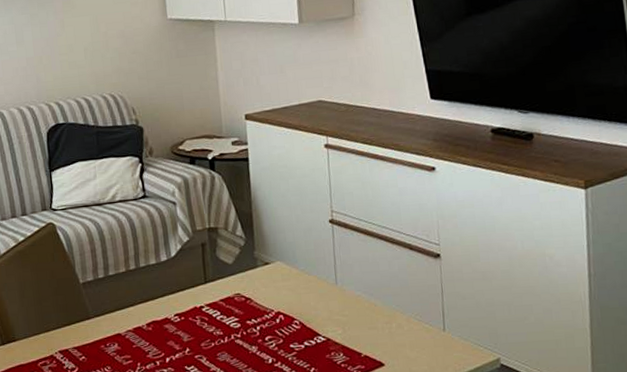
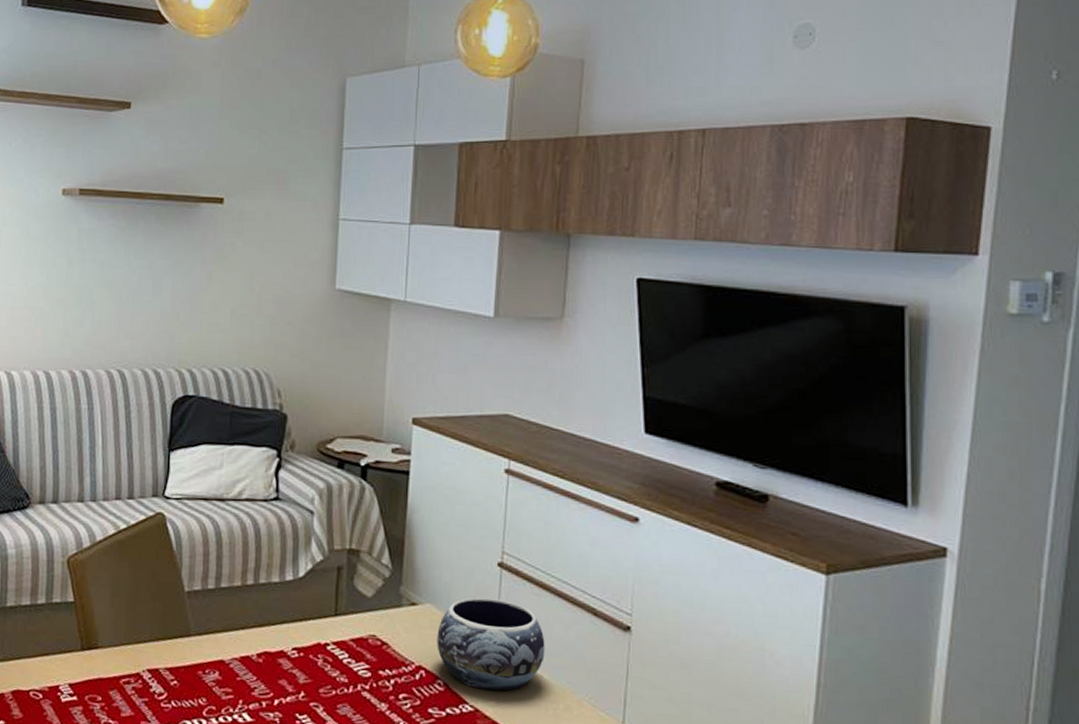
decorative bowl: none [288,249,376,323] -> present [437,597,545,692]

